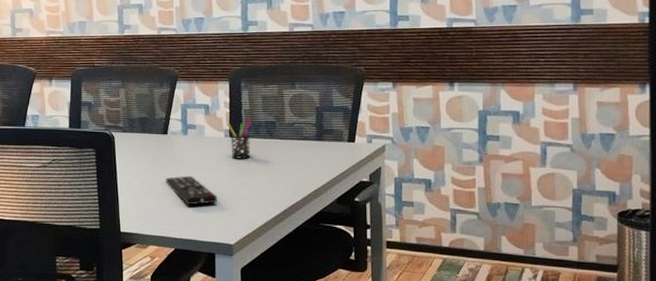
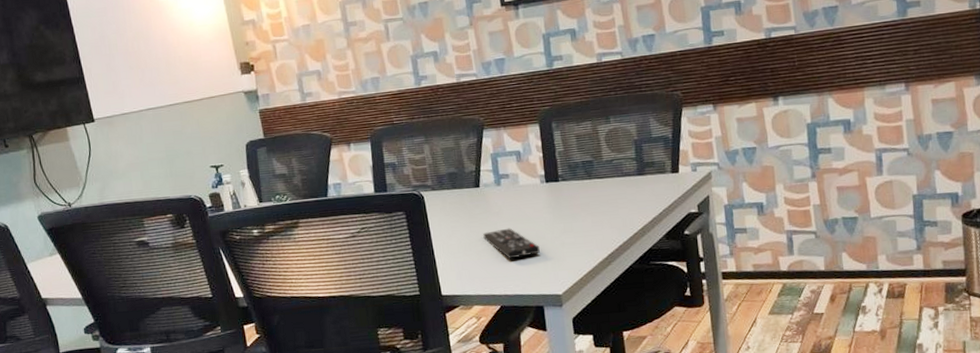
pen holder: present [226,118,252,159] -> none [540,160,570,205]

